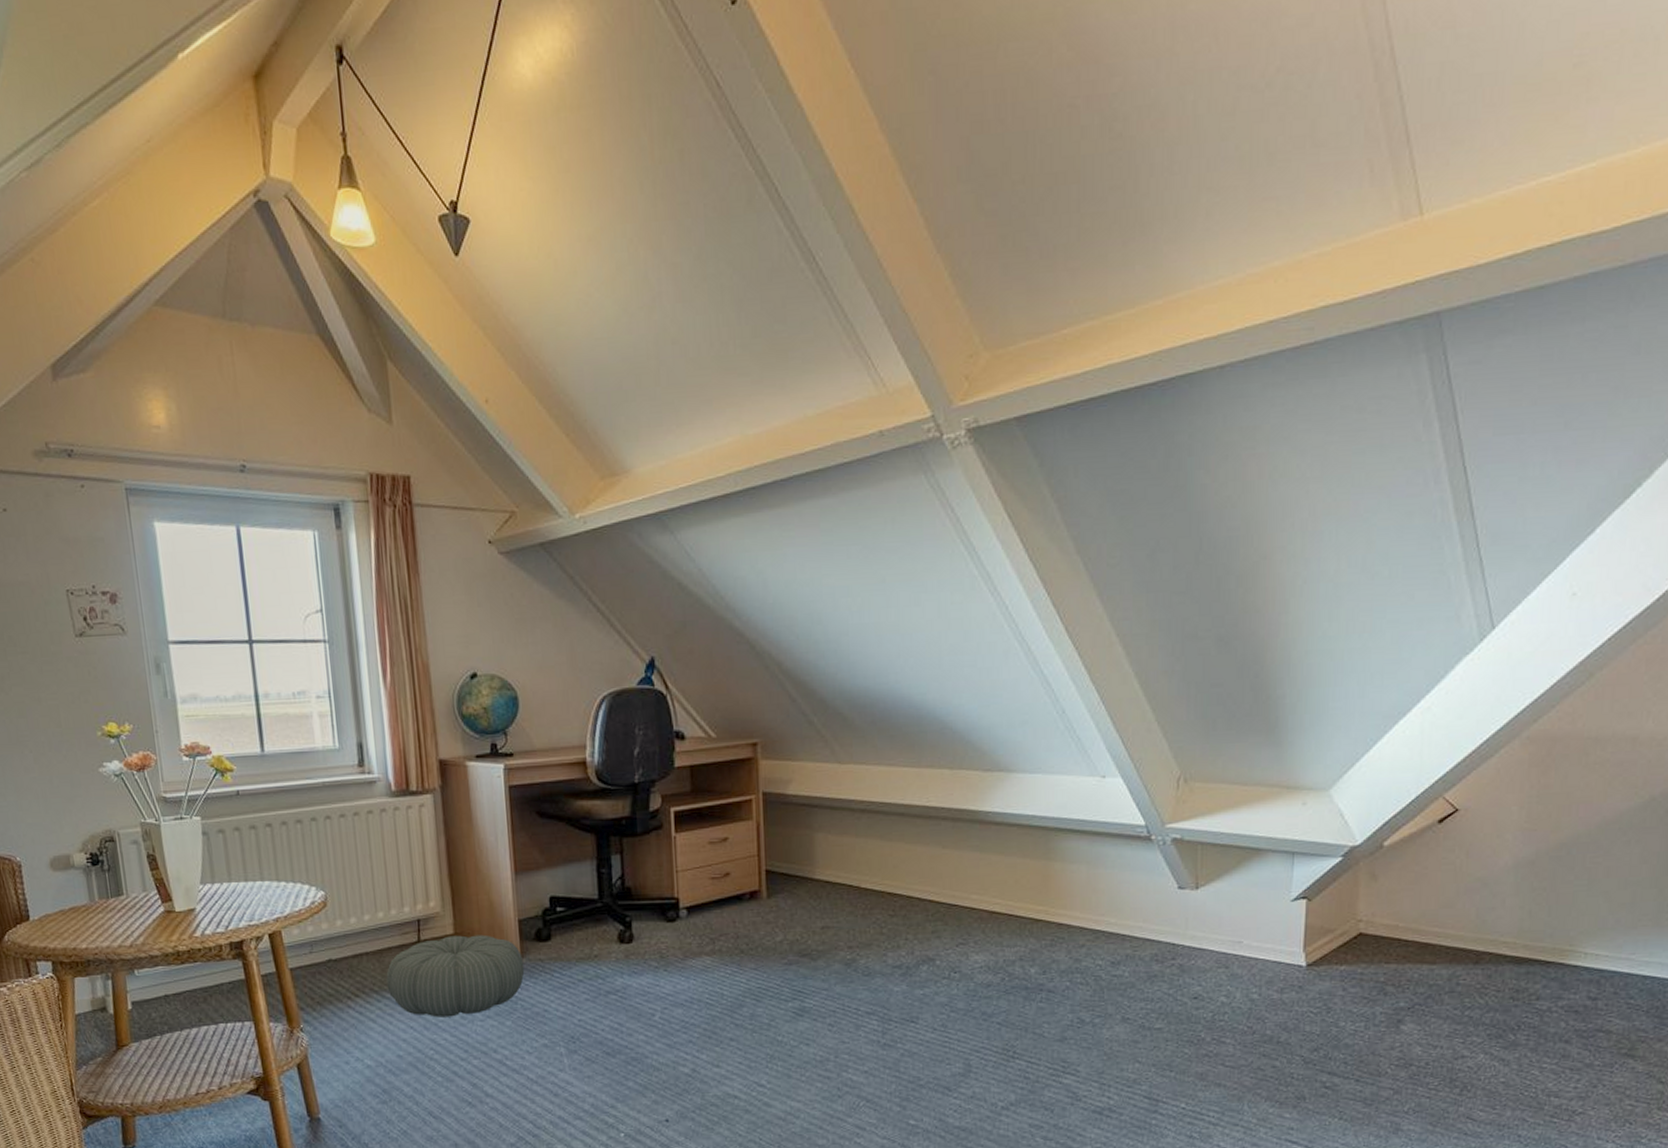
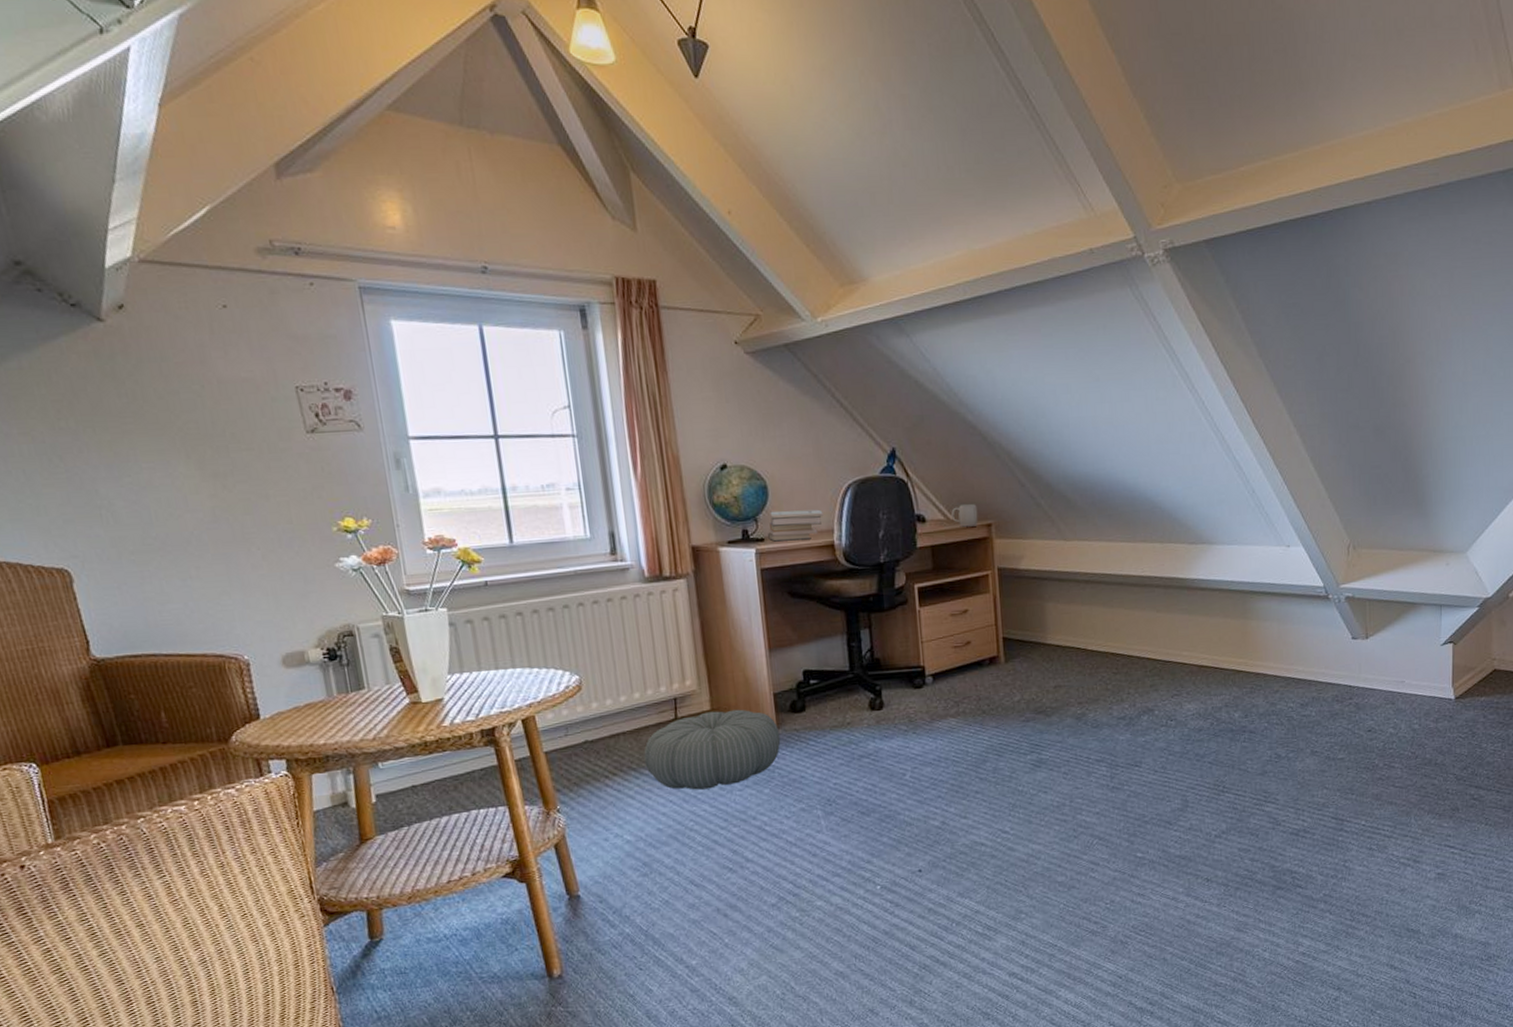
books: none [517,723,577,757] -> present [768,509,825,542]
mug: none [713,720,743,746] -> present [951,503,979,527]

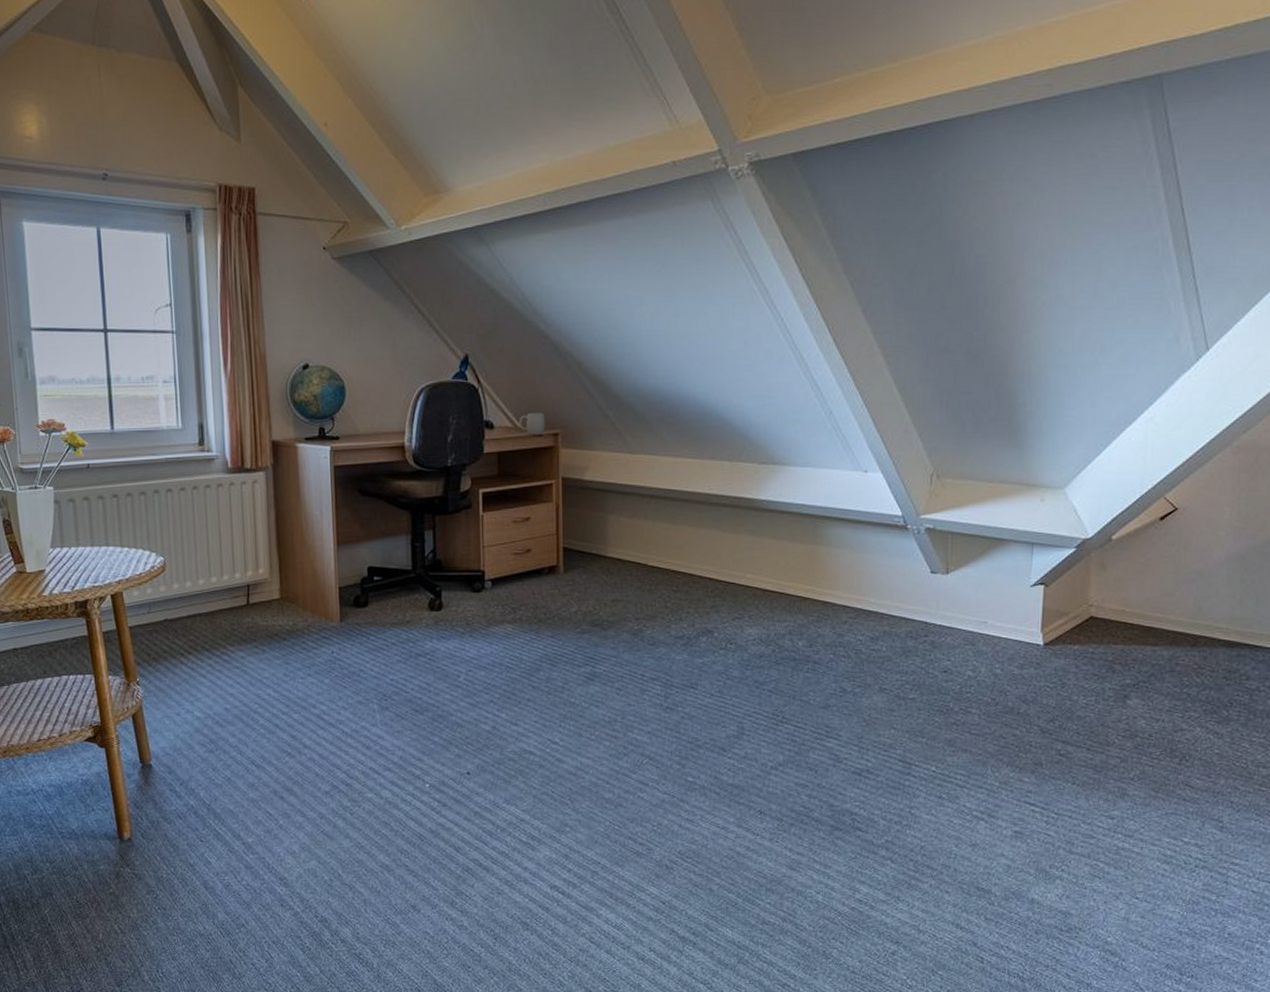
pouf: present [644,709,781,790] -> none [217,600,343,674]
books: present [768,509,825,542] -> none [343,410,397,441]

